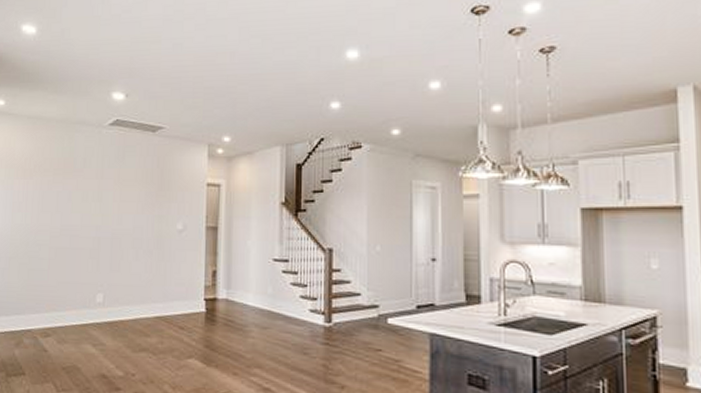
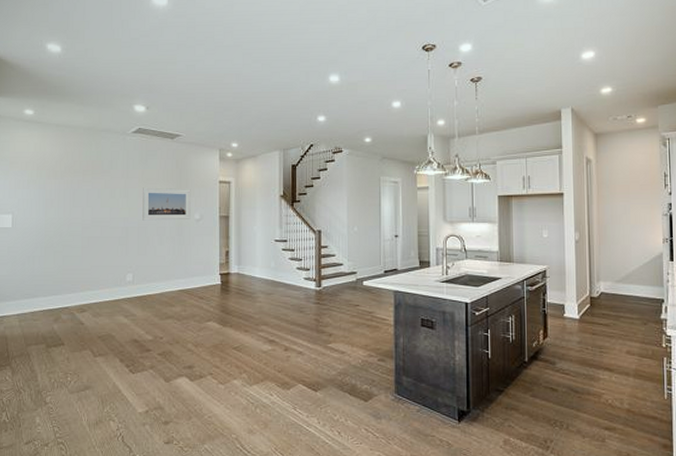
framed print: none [117,190,174,231] -> present [142,187,191,221]

